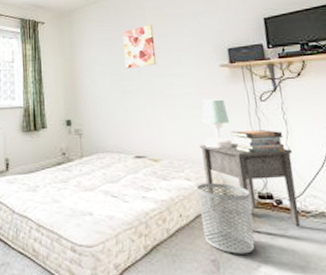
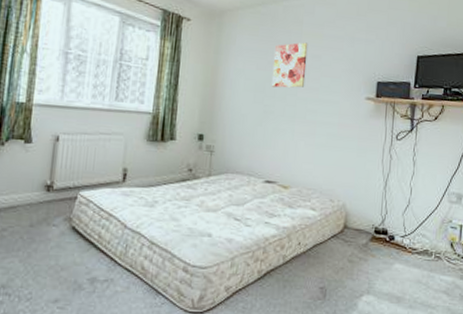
waste bin: present [197,183,255,254] -> none [317,214,368,284]
nightstand: present [199,143,301,231] -> none [329,176,414,263]
table lamp: present [202,99,232,148] -> none [336,131,364,182]
book stack: present [230,130,286,153] -> none [362,166,409,191]

